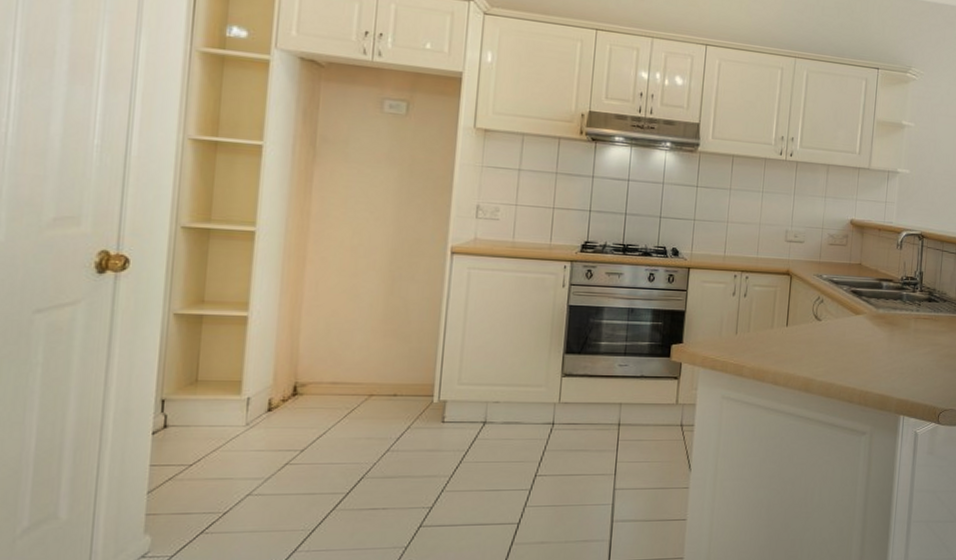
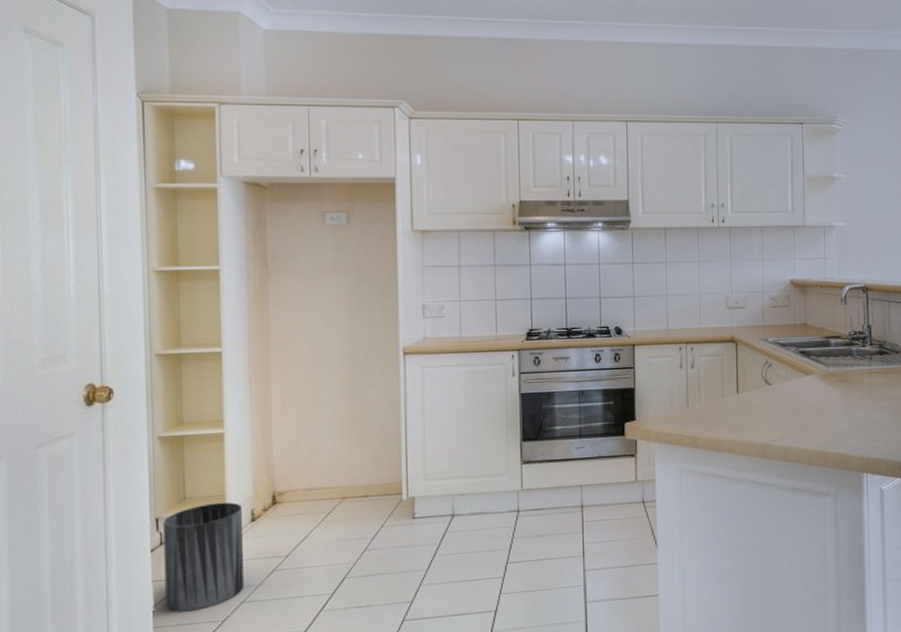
trash can: none [162,388,259,501] -> present [163,502,244,613]

